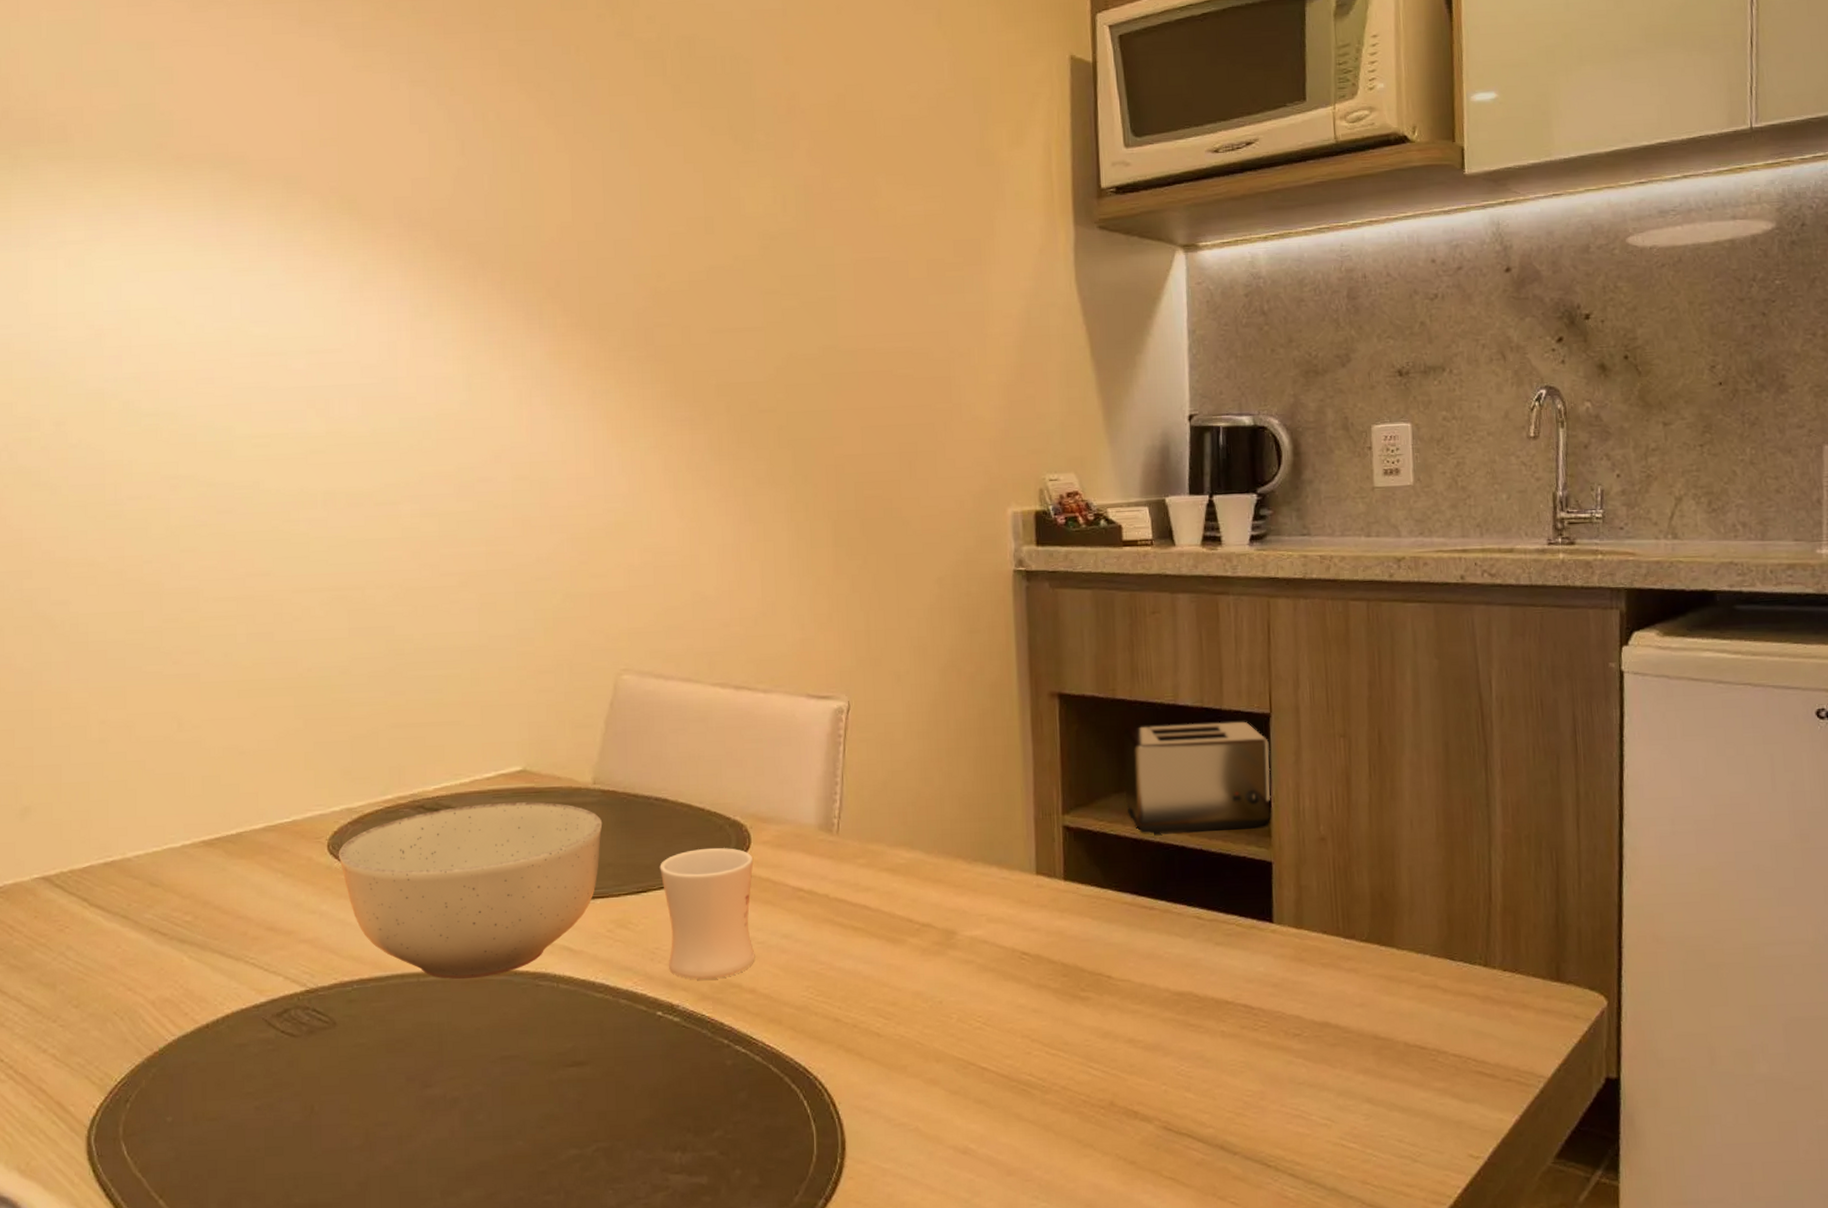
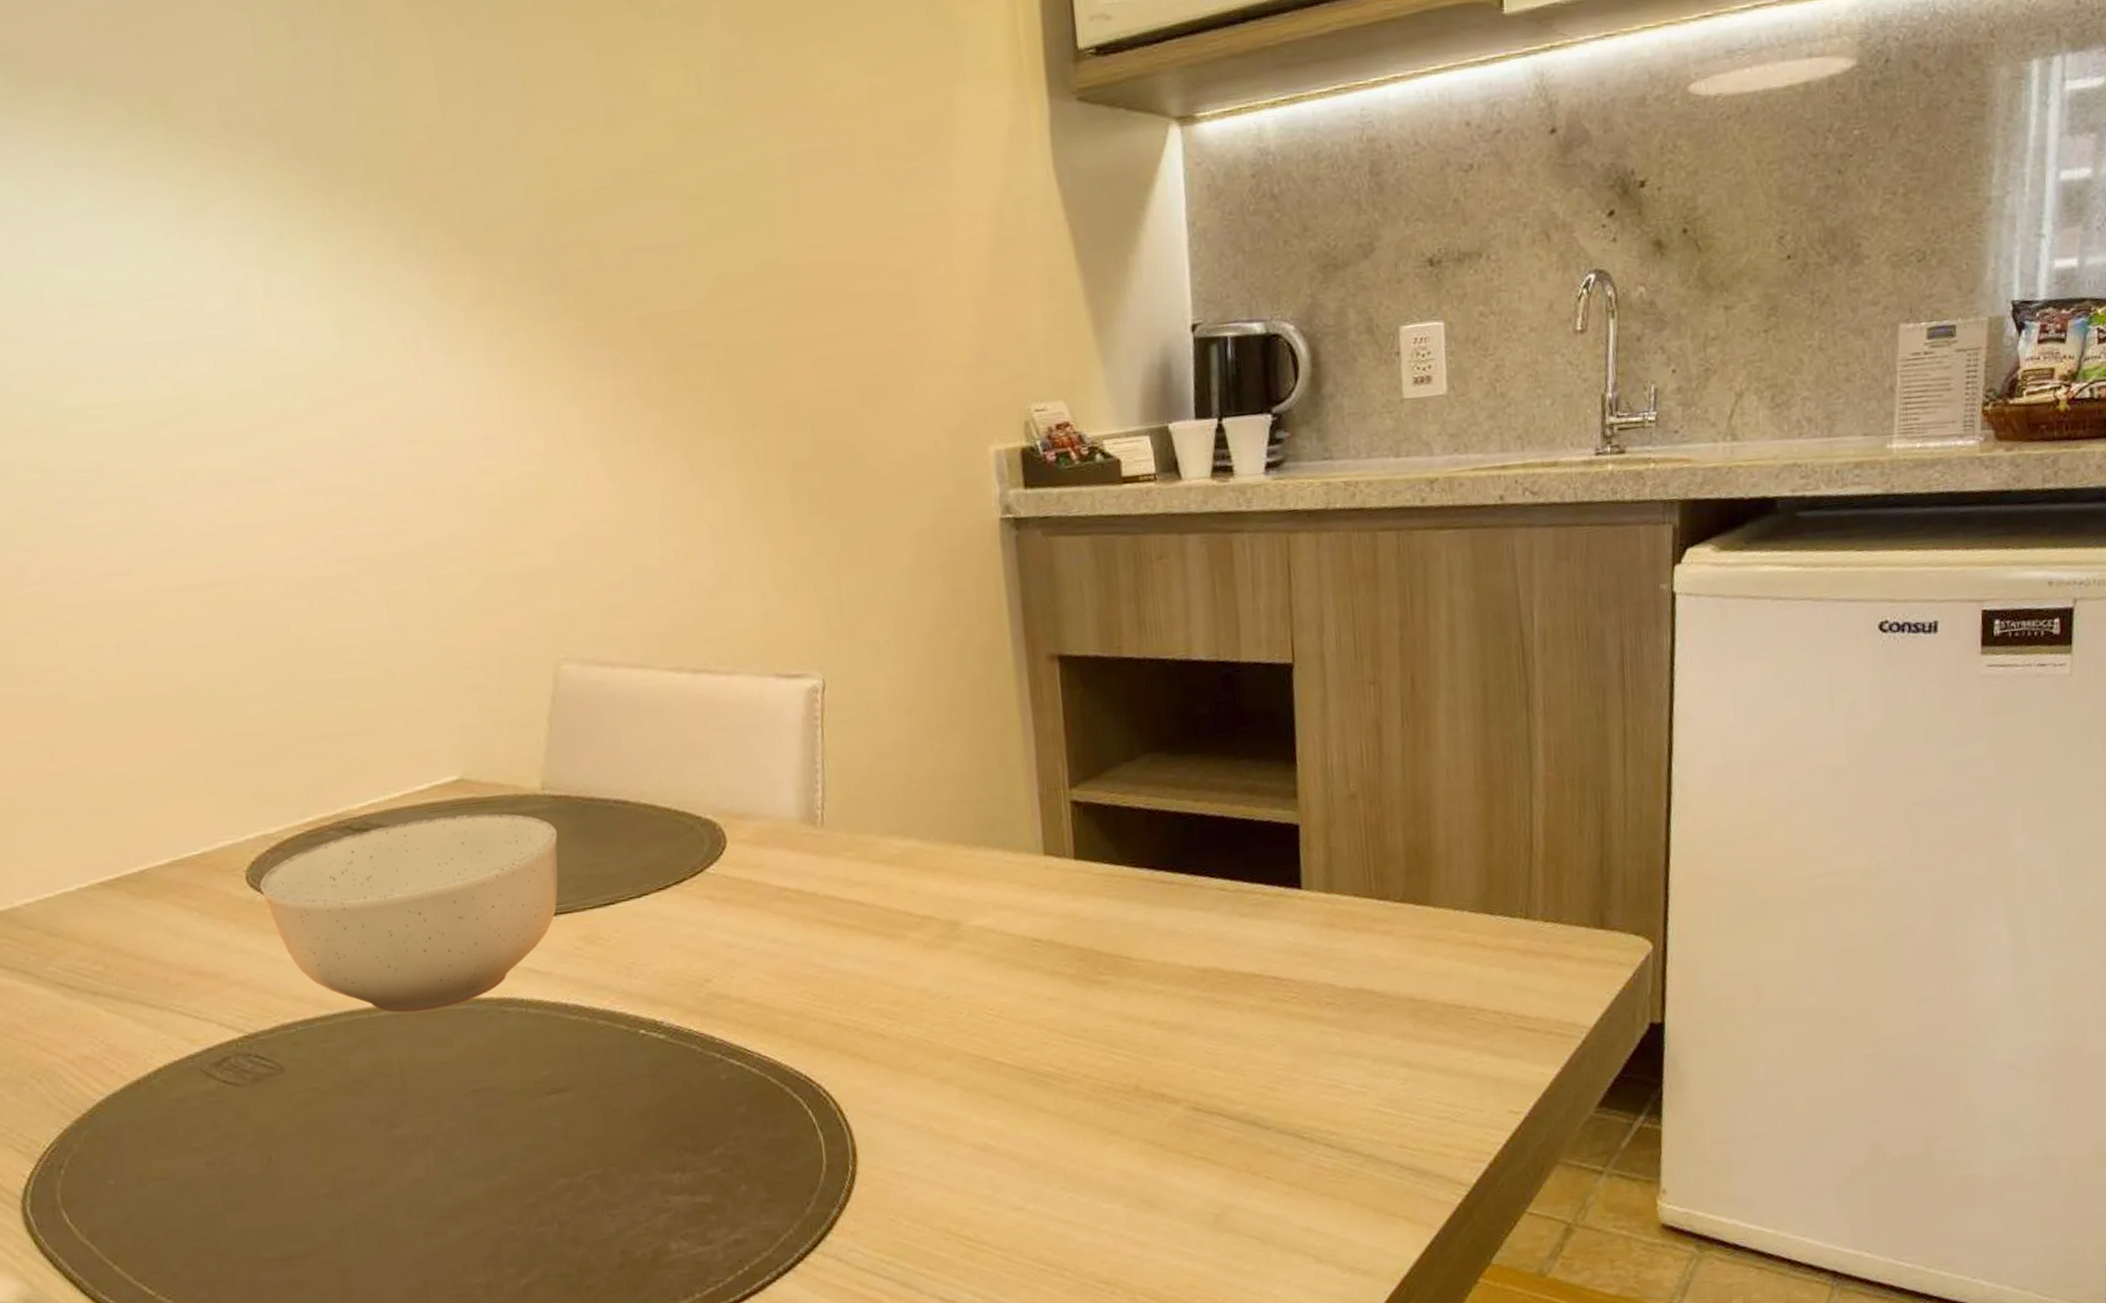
mug: present [659,847,755,980] -> none [626,849,743,993]
toaster: present [1122,721,1271,835] -> none [1131,673,1296,805]

